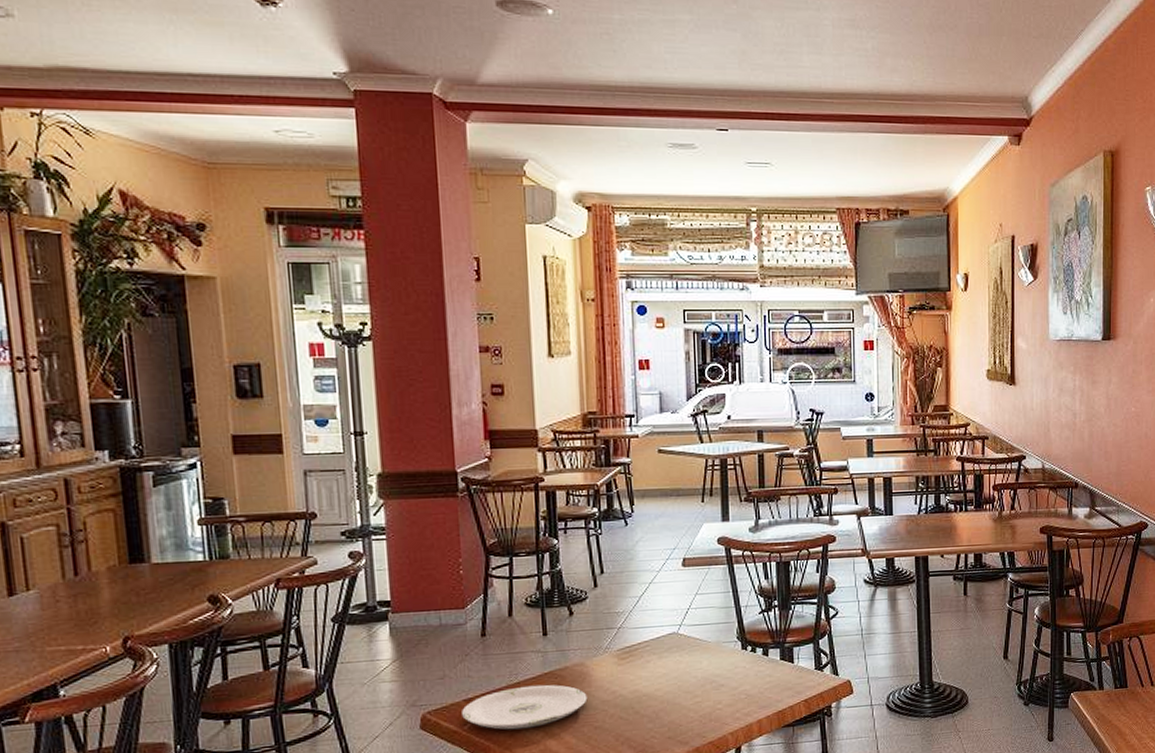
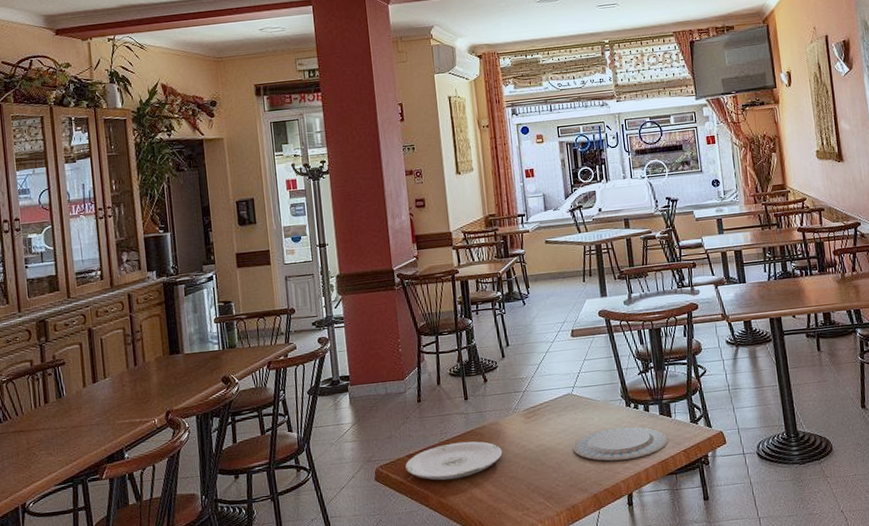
plate: none [674,672,789,711] -> present [572,426,669,461]

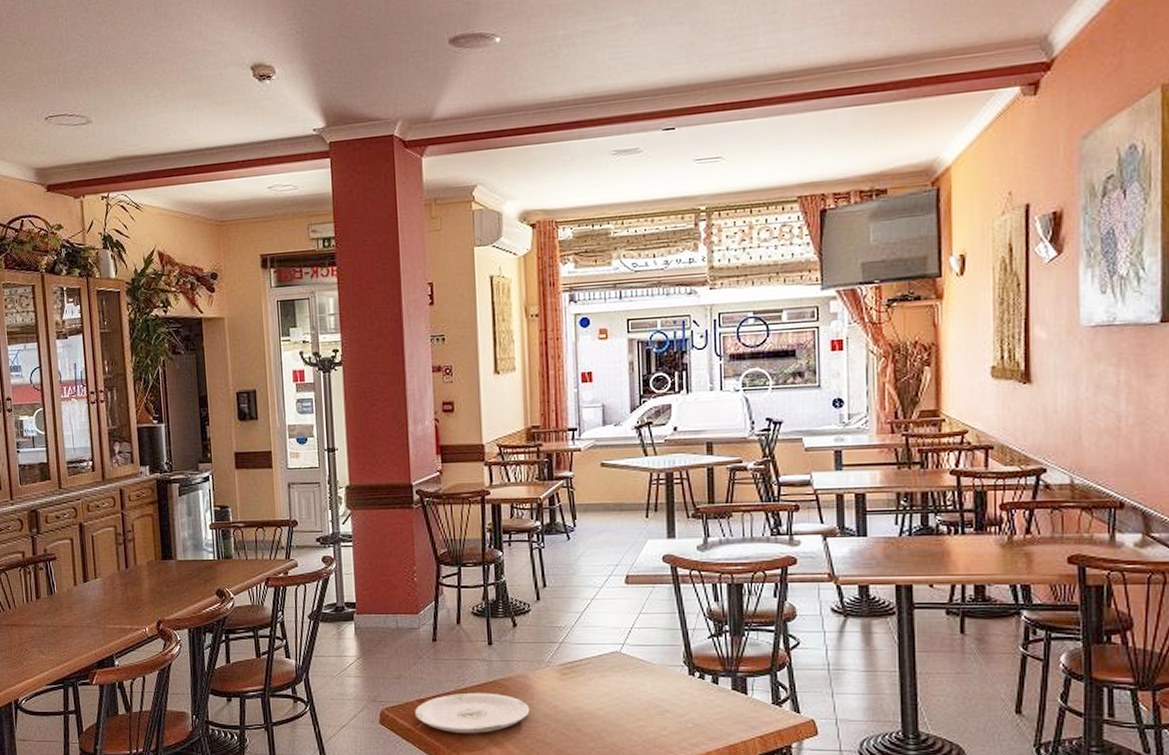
plate: present [572,426,669,461] -> none [616,698,742,738]

